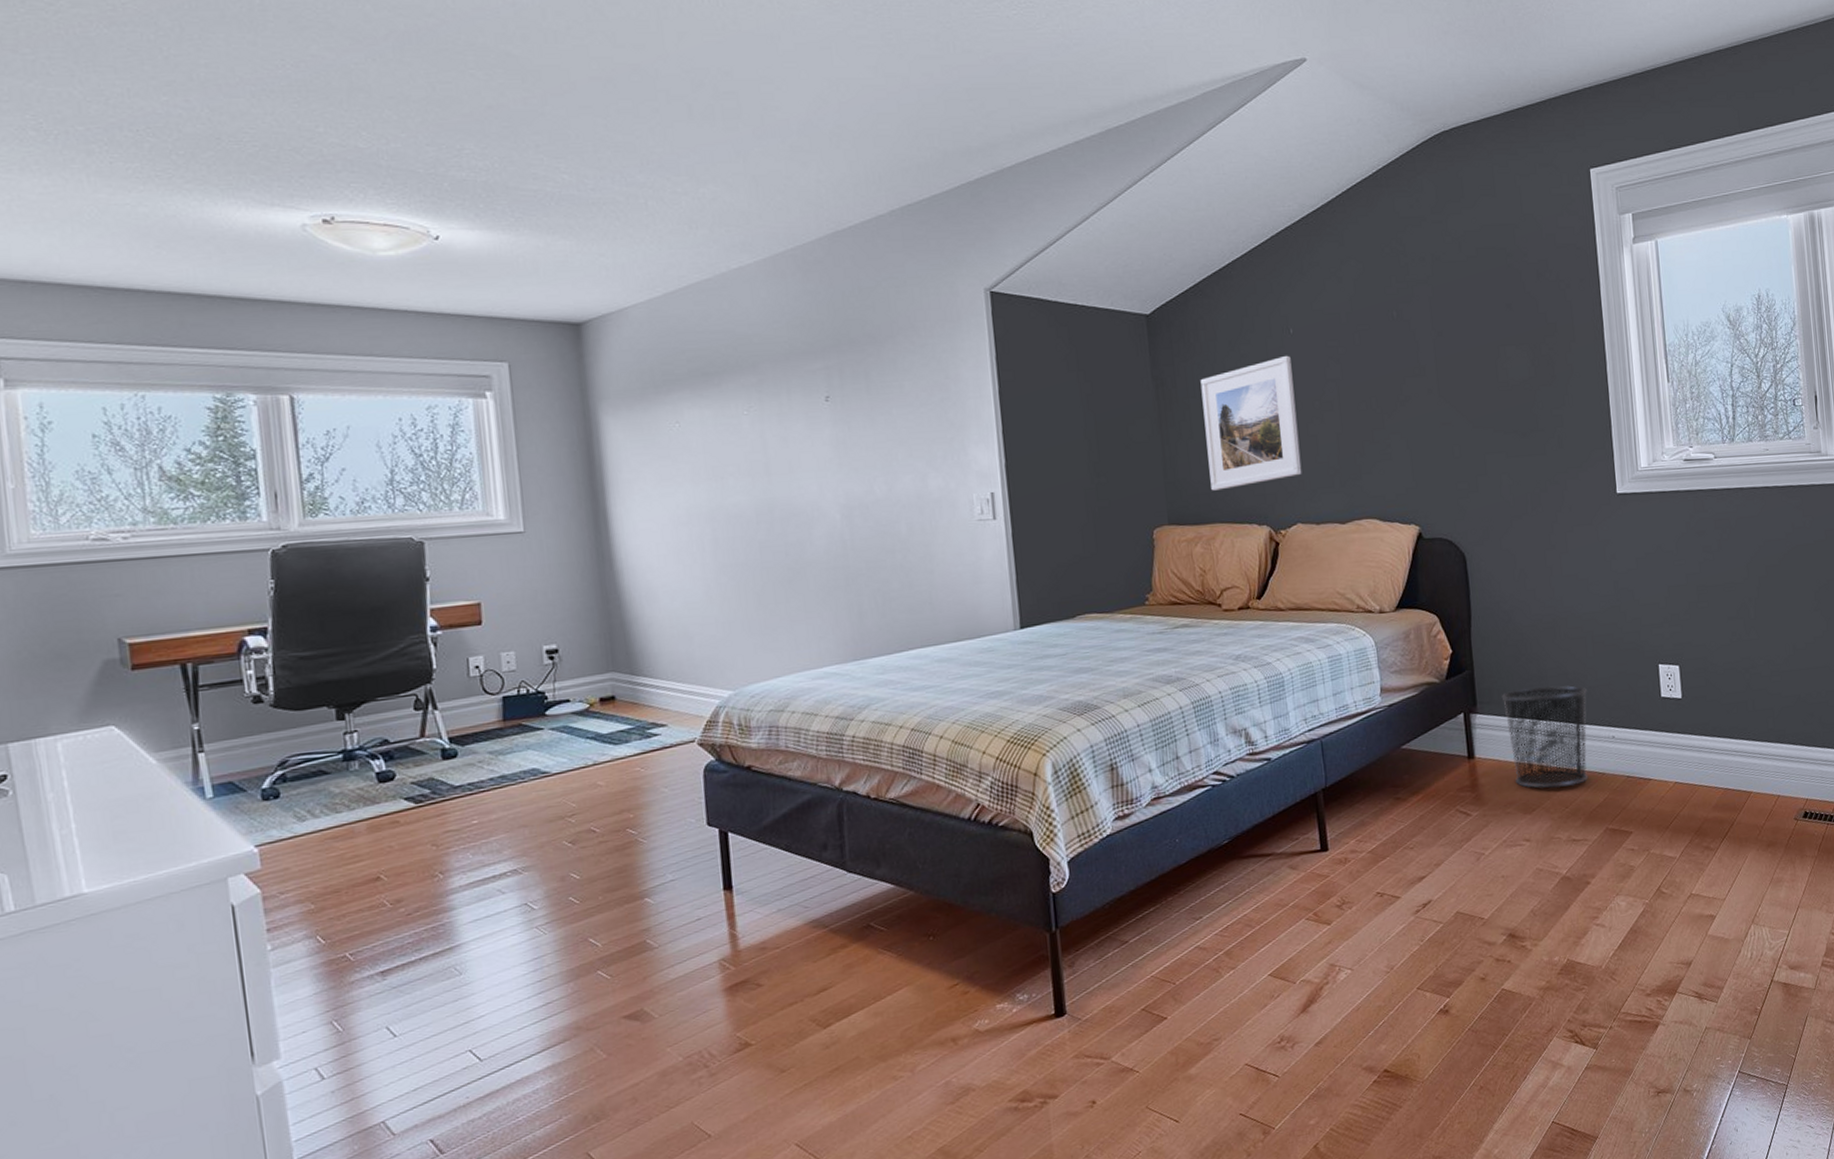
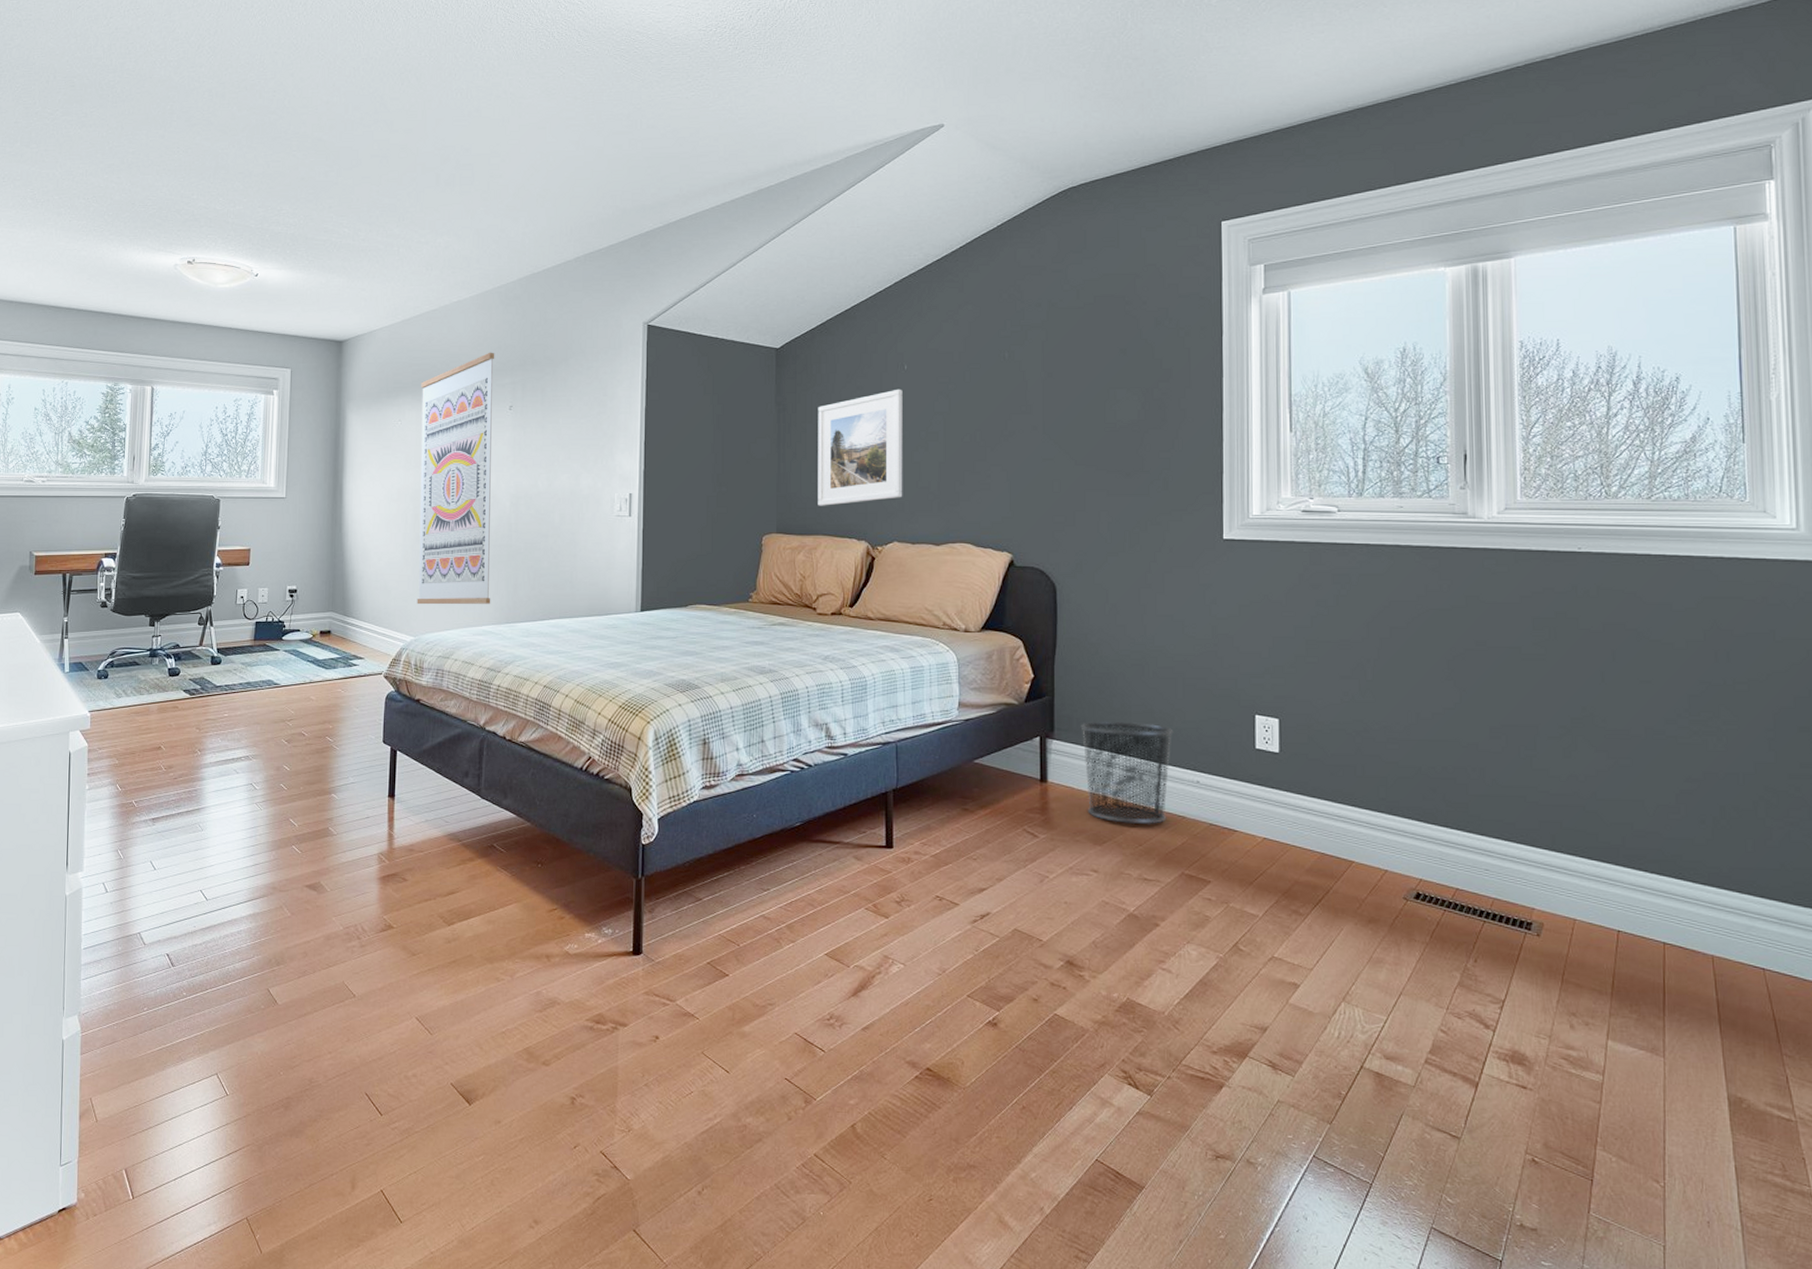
wall art: none [701,330,831,651] -> present [417,352,495,605]

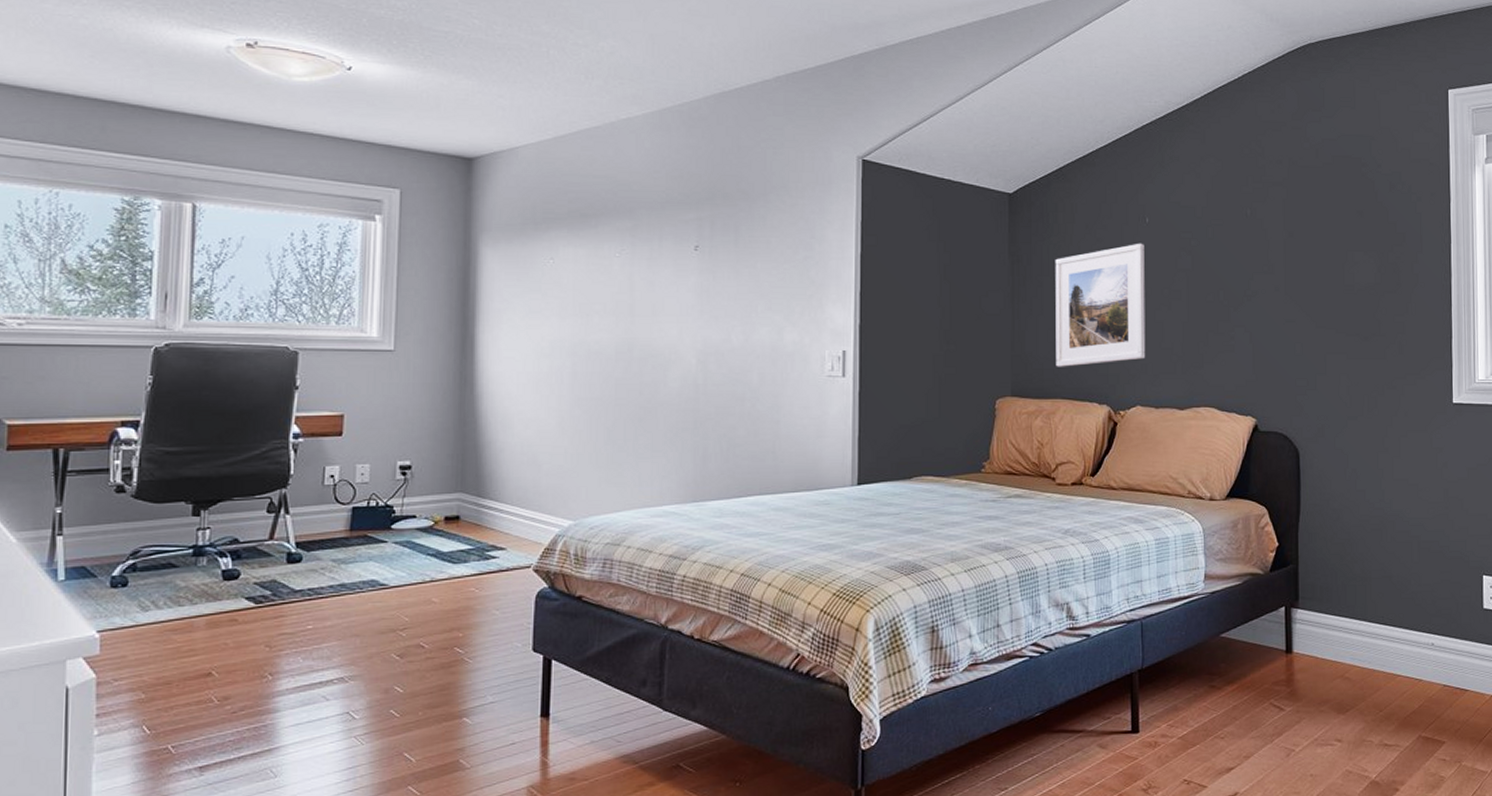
wall art: present [417,352,495,605] -> none [576,181,676,482]
waste bin: present [1080,722,1174,825] -> none [1324,588,1410,691]

